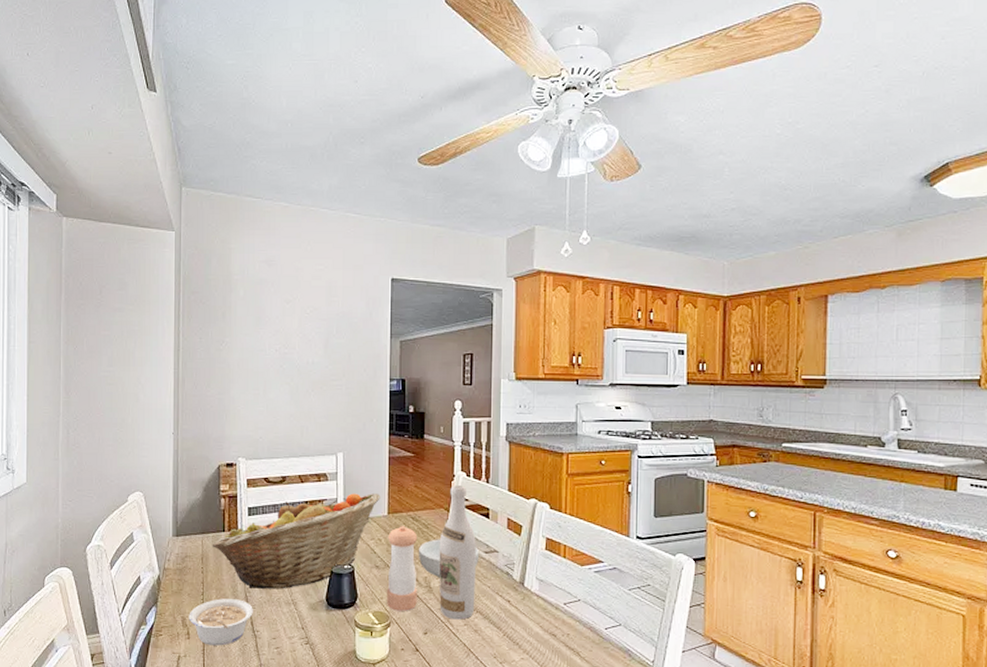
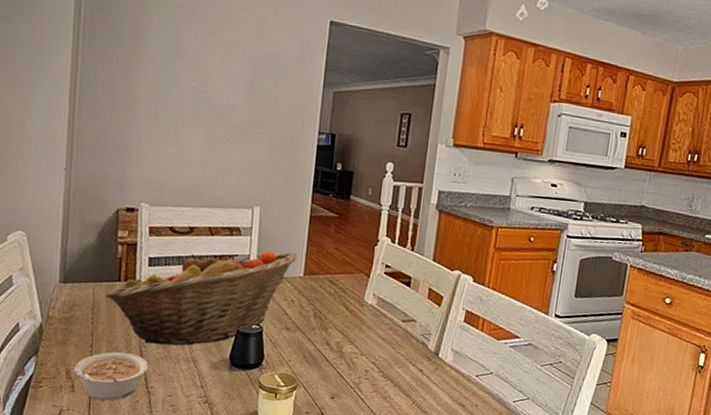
pepper shaker: present [387,526,418,611] -> none [295,288,334,375]
cereal bowl: present [418,539,479,578] -> none [332,304,396,344]
wine bottle: present [439,485,476,620] -> none [350,251,395,387]

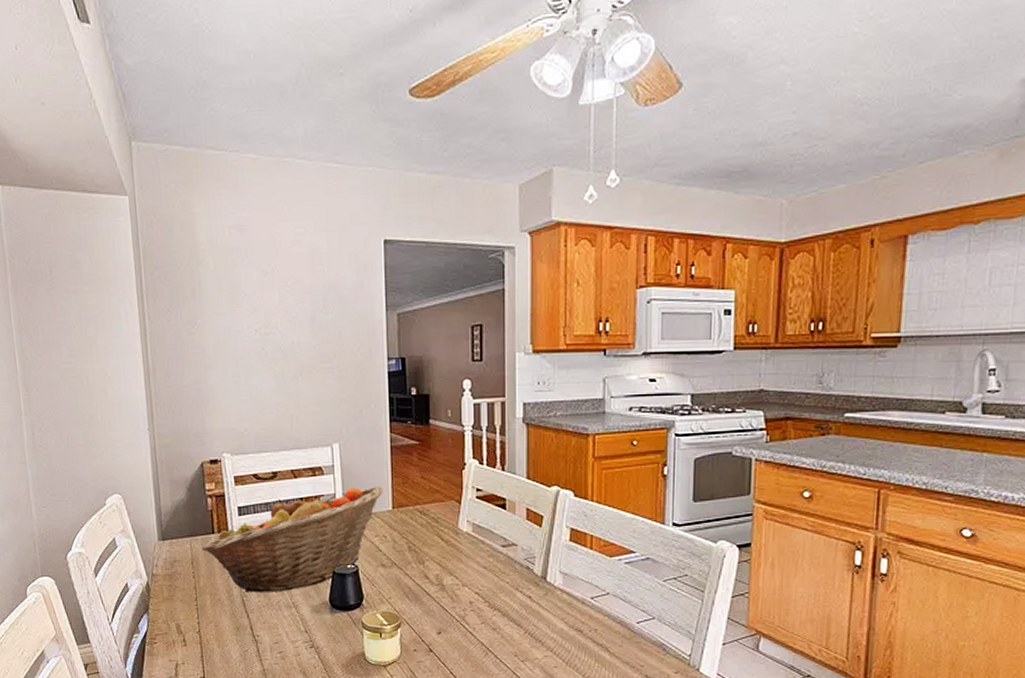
legume: present [74,352,148,401] -> none [183,604,252,652]

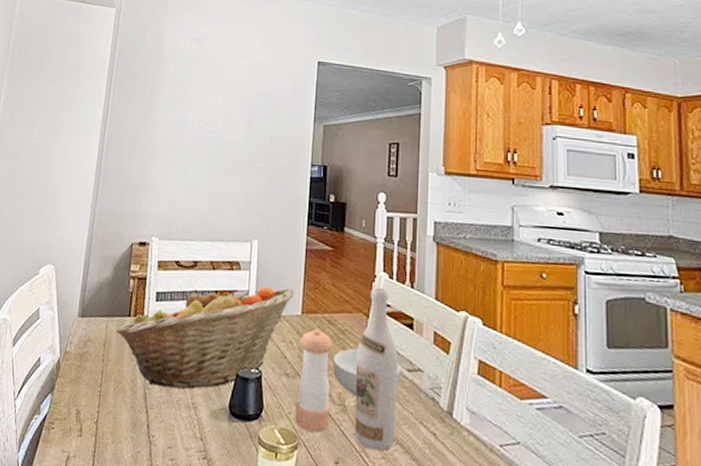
pepper shaker: none [393,521,429,611] -> present [295,329,333,432]
cereal bowl: none [427,533,495,575] -> present [332,348,401,397]
wine bottle: none [450,475,493,618] -> present [354,287,398,451]

